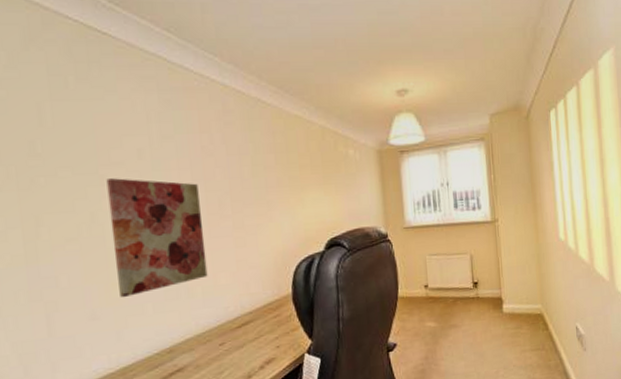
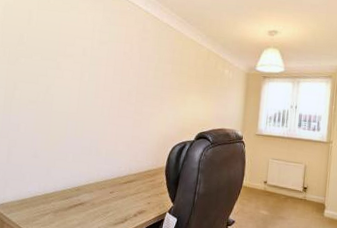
wall art: present [106,178,208,298] -> none [54,65,117,147]

